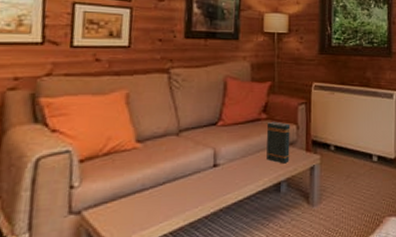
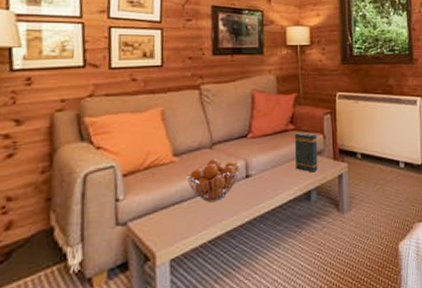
fruit basket: none [149,146,208,191] -> present [186,158,240,202]

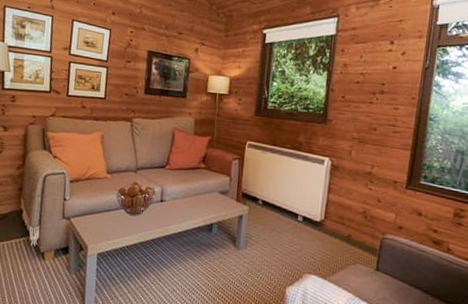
book: present [294,131,318,173] -> none [202,171,225,209]

